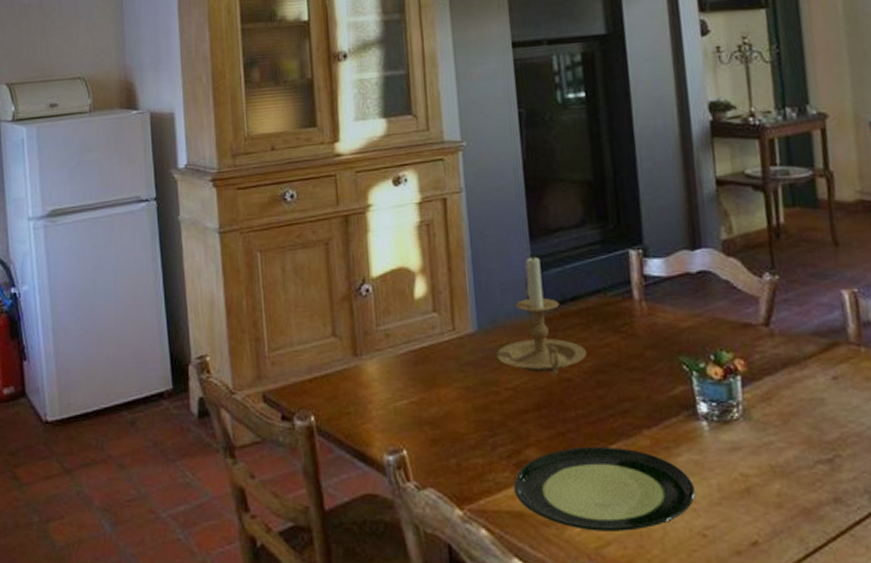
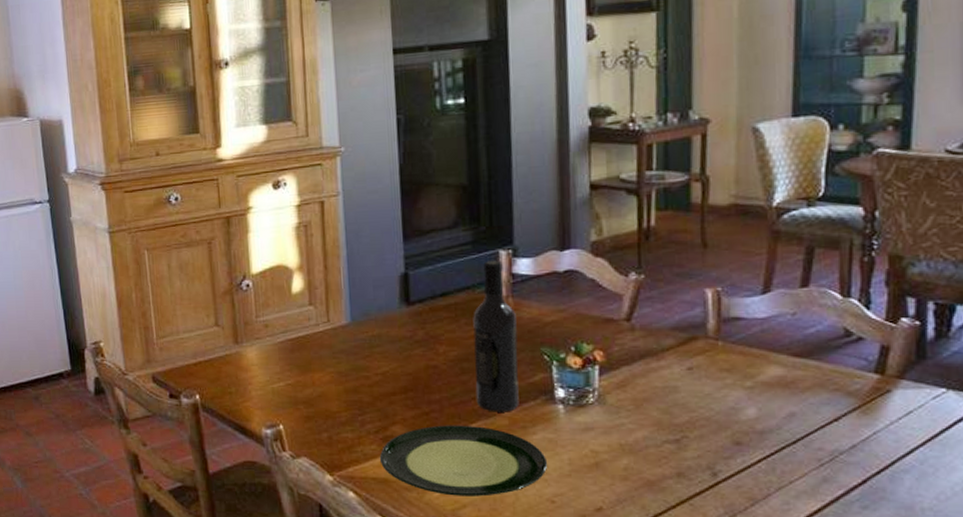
candle holder: present [496,253,587,376] -> none [368,253,454,363]
wine bottle: none [606,261,661,431] -> present [473,260,519,412]

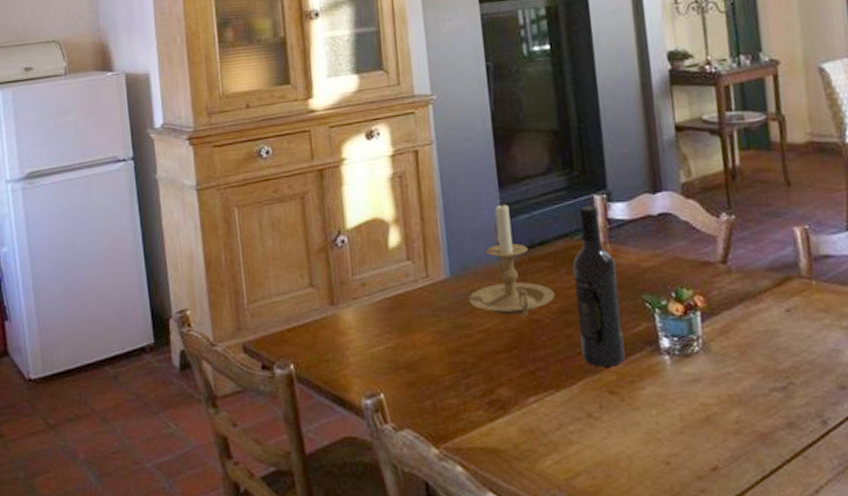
candle holder: none [368,253,454,363] -> present [468,201,555,318]
plate: present [379,425,548,497] -> none [486,383,660,464]

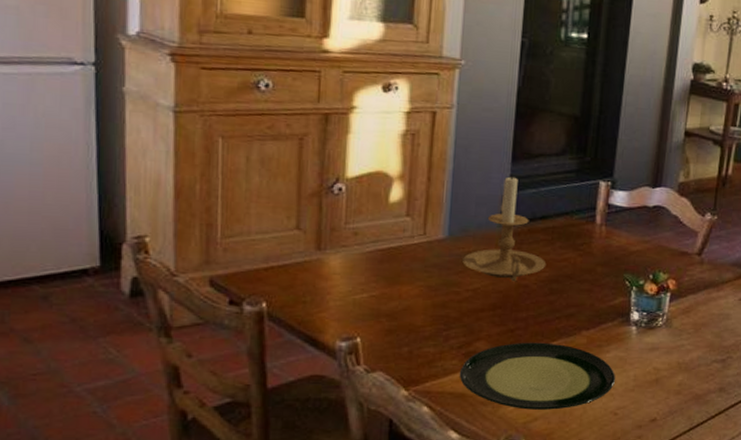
plate: none [486,383,660,464] -> present [459,342,616,410]
wine bottle: present [572,205,626,367] -> none [560,190,607,332]

